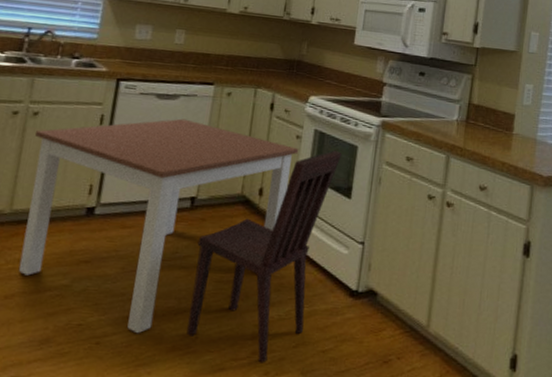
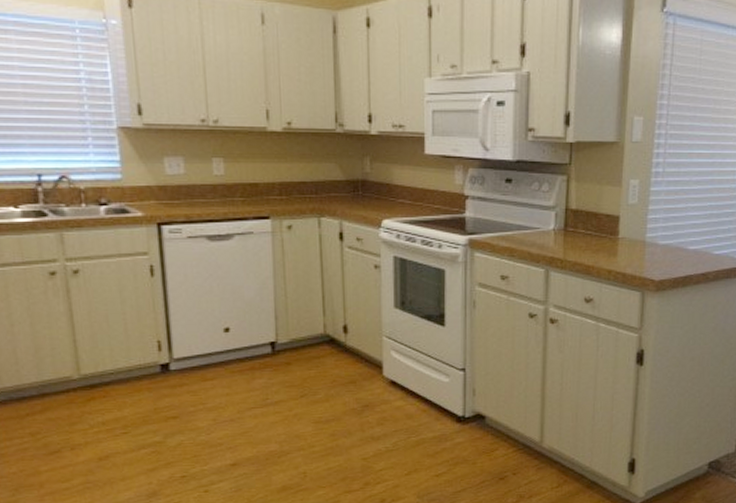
dining table: present [18,118,299,334] -> none [82,260,380,479]
dining chair: present [186,150,342,363] -> none [287,276,428,492]

